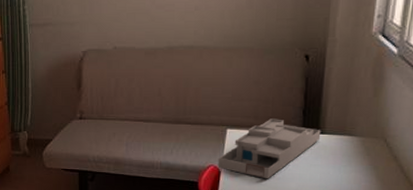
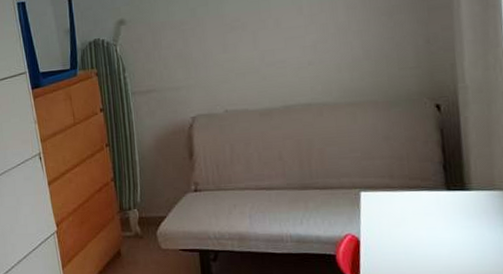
desk organizer: present [217,118,321,179] -> none [355,176,468,247]

